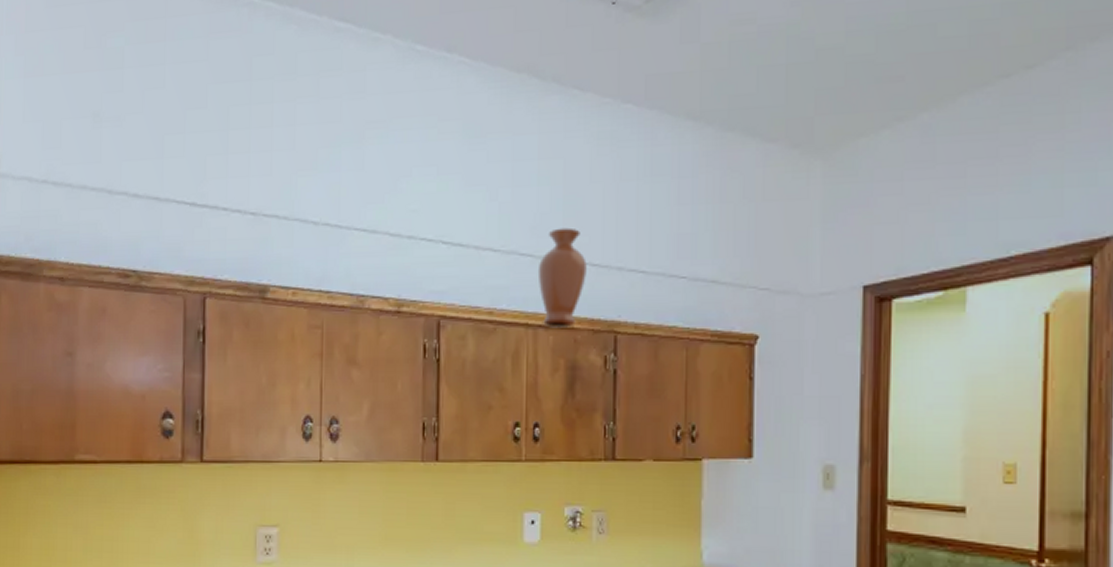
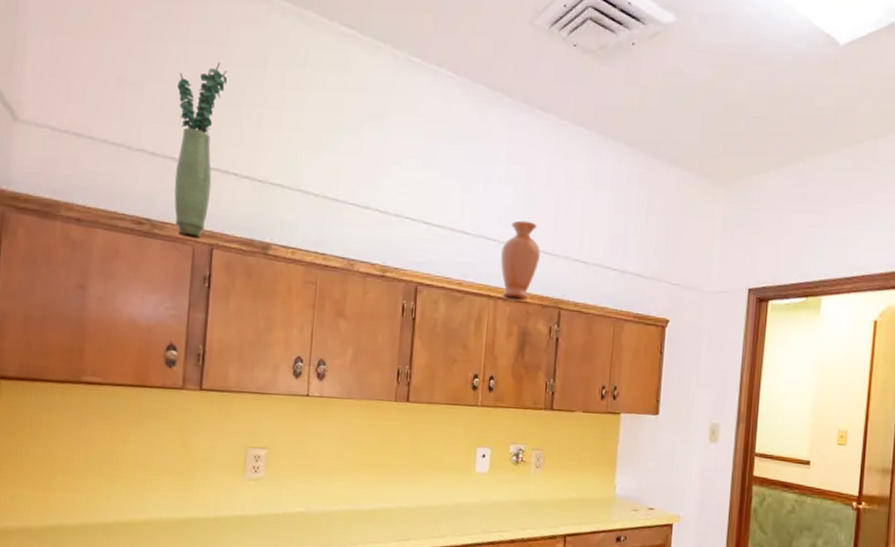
vase: none [157,83,210,288] -> present [174,63,228,239]

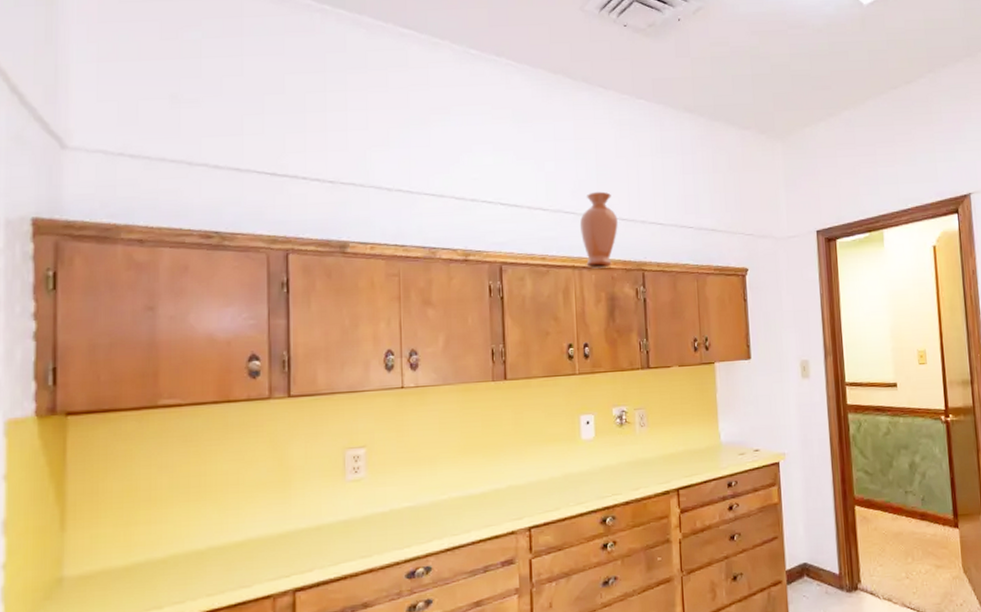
vase: present [174,63,228,239] -> none [235,72,287,246]

